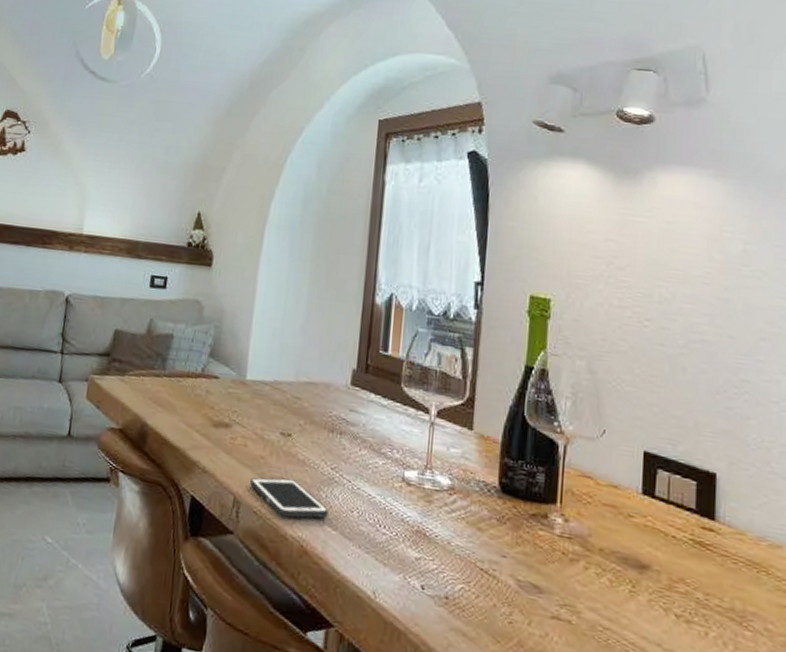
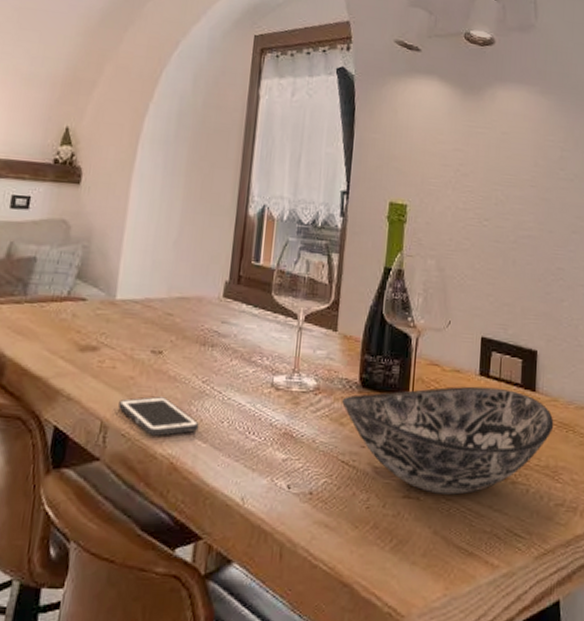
bowl: none [480,499,740,626] -> present [342,386,554,495]

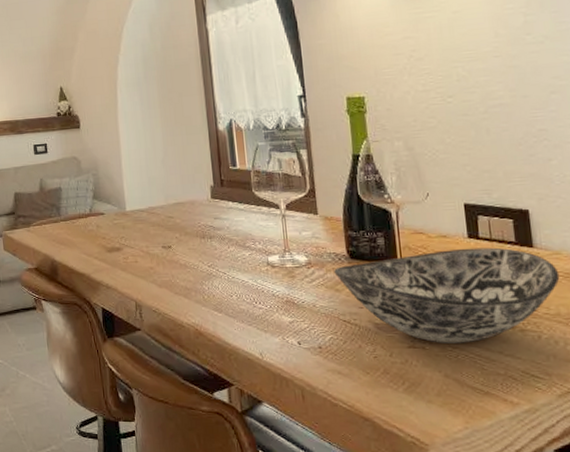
cell phone: present [118,396,199,436] -> none [146,280,213,310]

